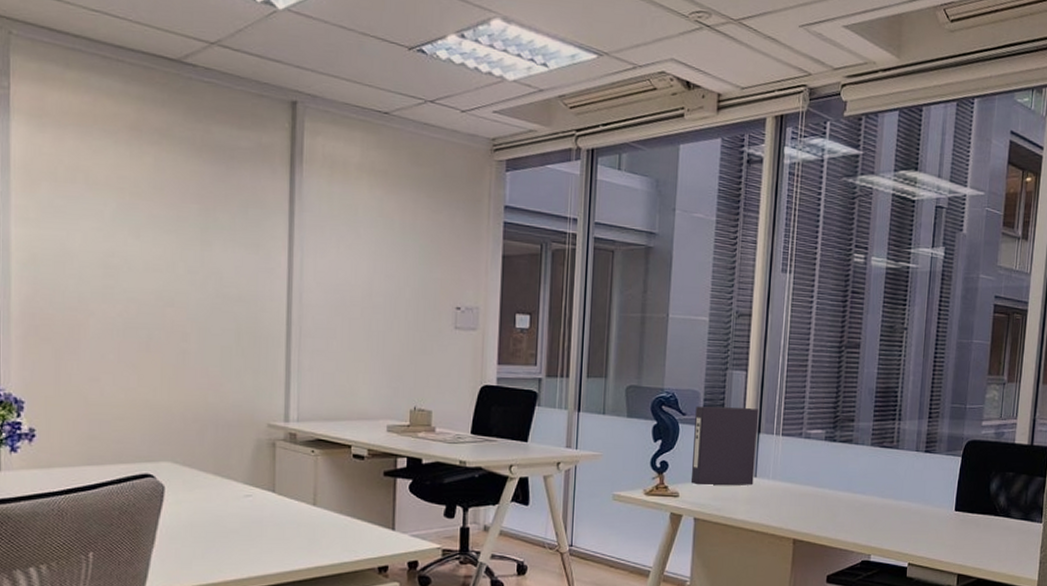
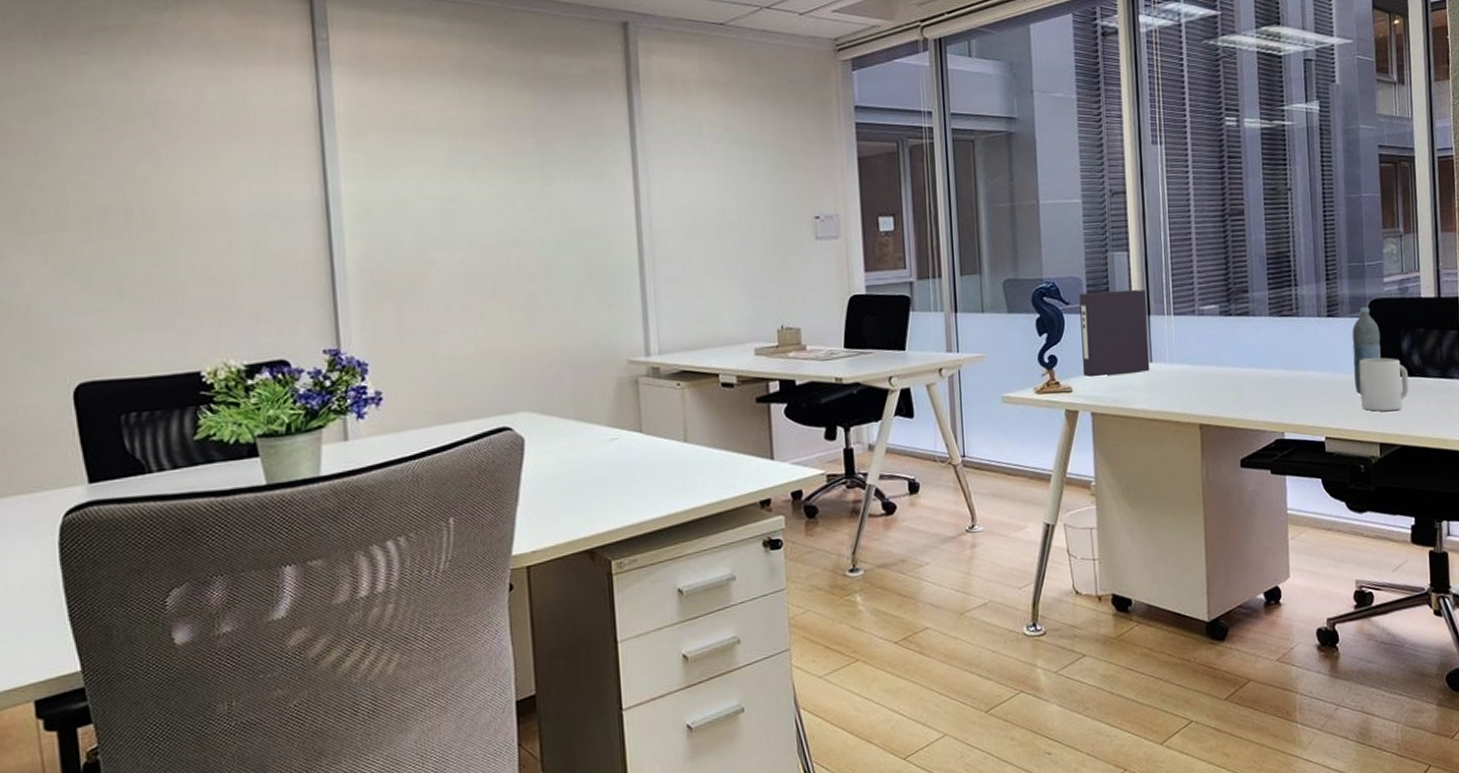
water bottle: none [942,447,973,528] -> present [1352,307,1381,395]
mug: none [945,495,993,546] -> present [1359,357,1409,412]

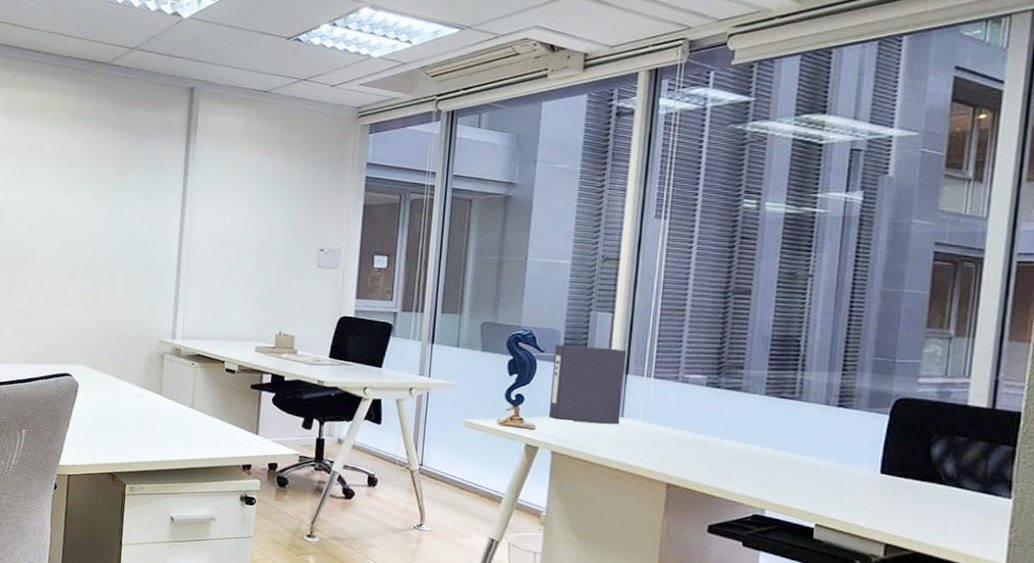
water bottle: present [1352,307,1381,395] -> none [862,403,905,491]
mug: present [1359,357,1409,412] -> none [867,455,935,516]

